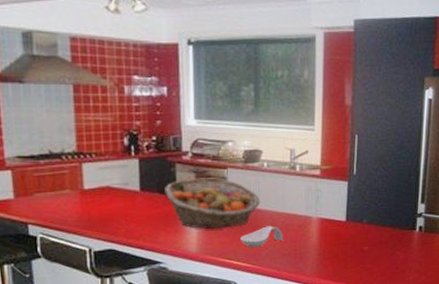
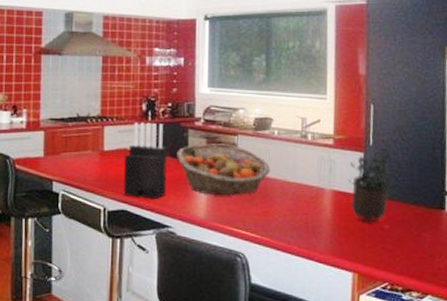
knife block: none [108,158,156,237] -> present [124,122,167,199]
spoon rest: present [240,226,283,248] -> none [249,196,294,218]
potted plant: none [333,166,379,246] -> present [348,137,399,223]

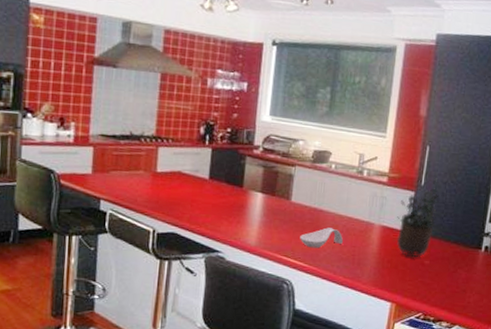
knife block: present [124,122,167,199] -> none [175,145,223,224]
fruit basket: present [177,144,271,195] -> none [232,172,325,225]
spoon rest: none [249,196,294,218] -> present [300,227,343,249]

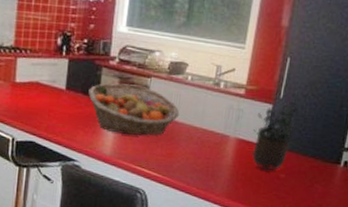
fruit basket: none [232,172,325,225] -> present [88,83,180,136]
spoon rest: present [300,227,343,249] -> none [154,139,197,160]

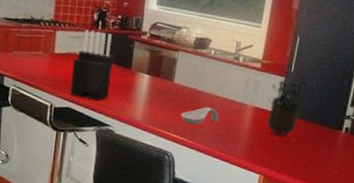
knife block: none [33,56,79,134] -> present [70,30,113,101]
fruit basket: present [88,83,180,136] -> none [122,56,204,103]
spoon rest: none [154,139,197,160] -> present [181,107,219,125]

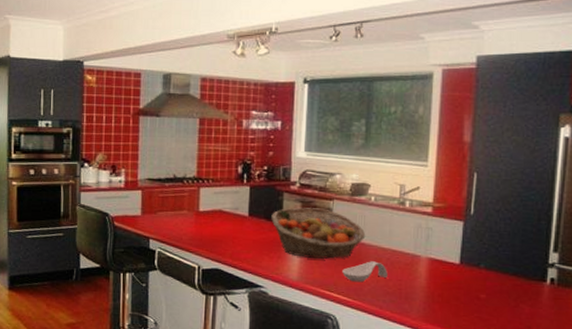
knife block: present [70,30,113,101] -> none [218,184,261,260]
fruit basket: none [122,56,204,103] -> present [271,207,366,259]
potted plant: present [267,65,314,136] -> none [445,206,501,292]

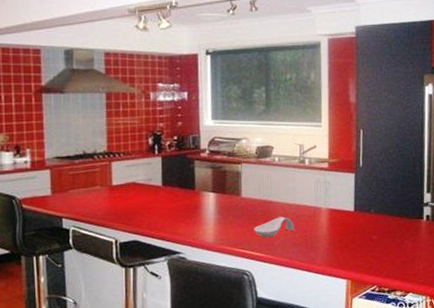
fruit basket: present [271,207,366,259] -> none [184,172,273,220]

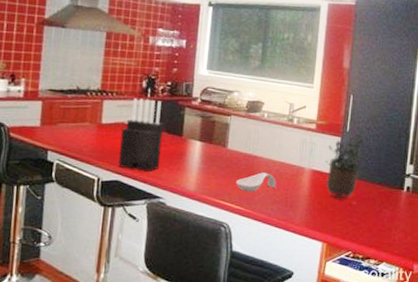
knife block: none [133,156,176,228] -> present [118,98,163,171]
potted plant: none [342,158,385,235] -> present [325,124,370,199]

